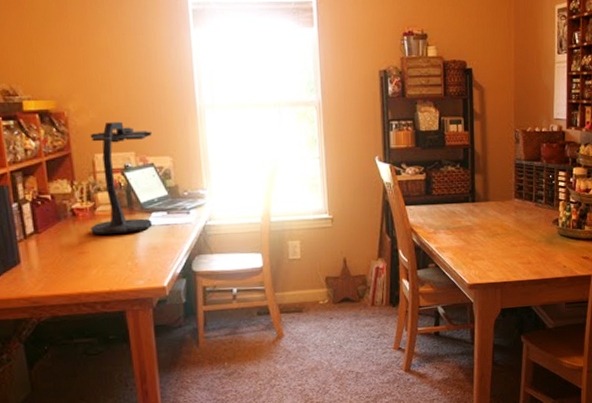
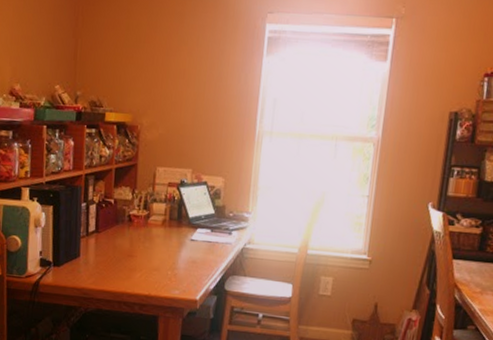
desk lamp: present [90,121,153,235] -> none [141,138,211,245]

